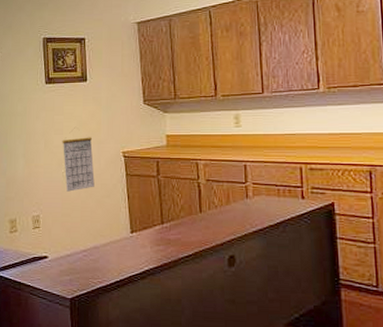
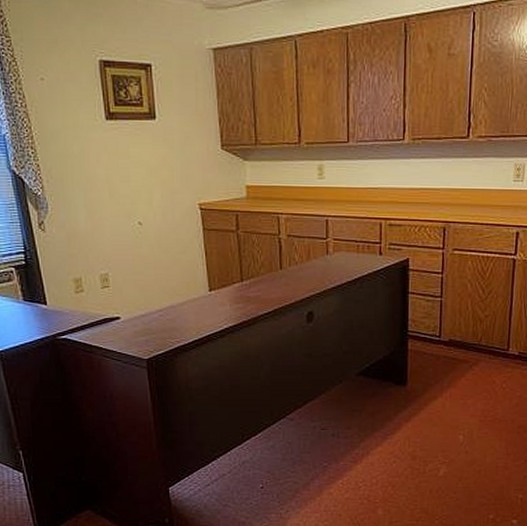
calendar: present [62,128,95,192] -> none [129,174,169,247]

